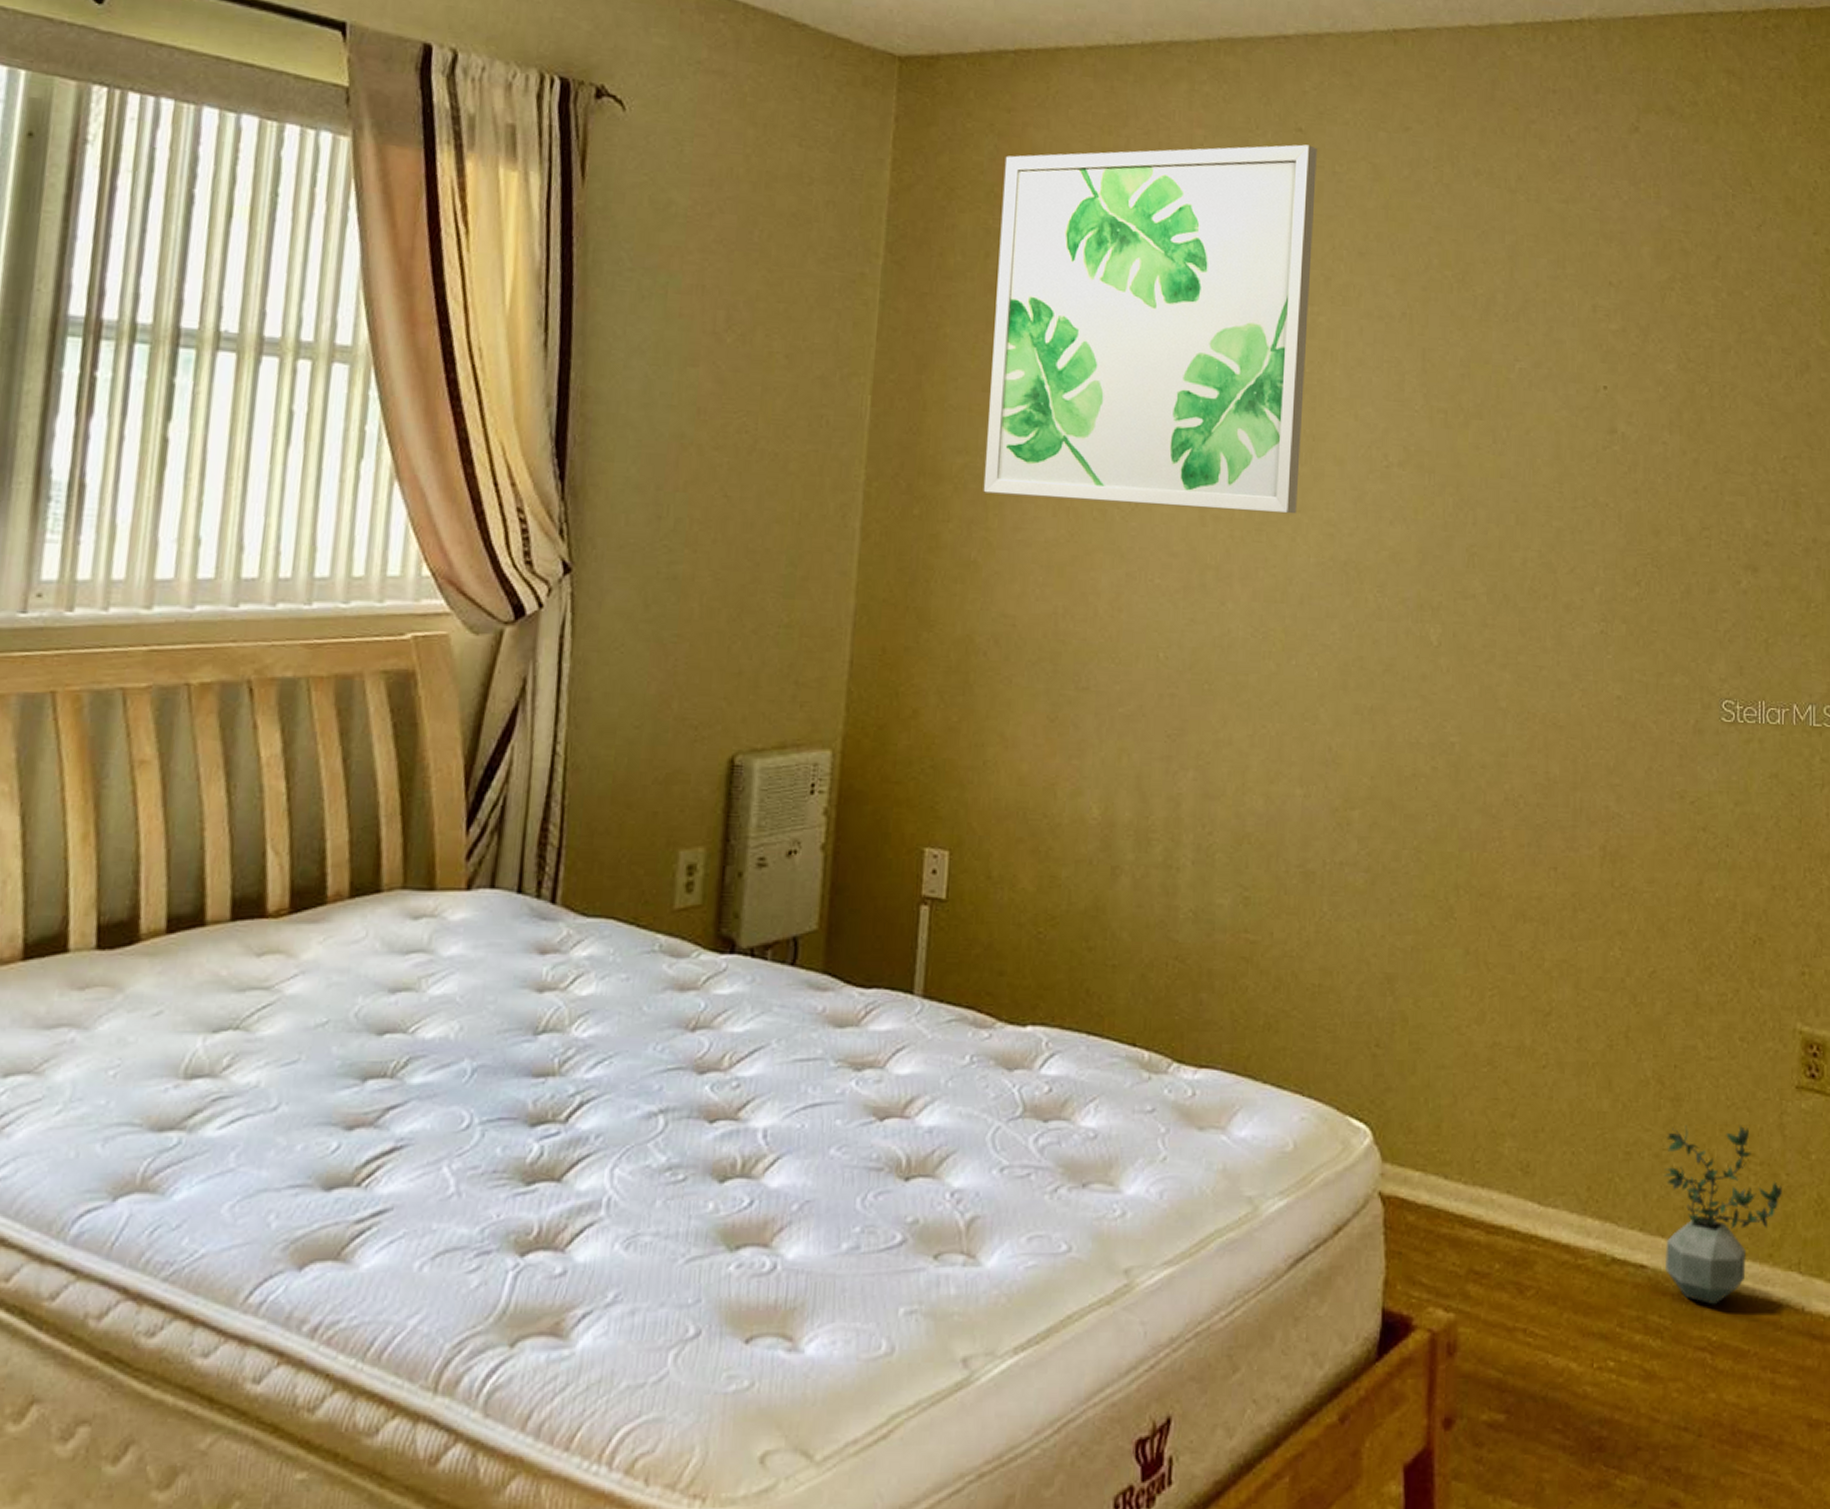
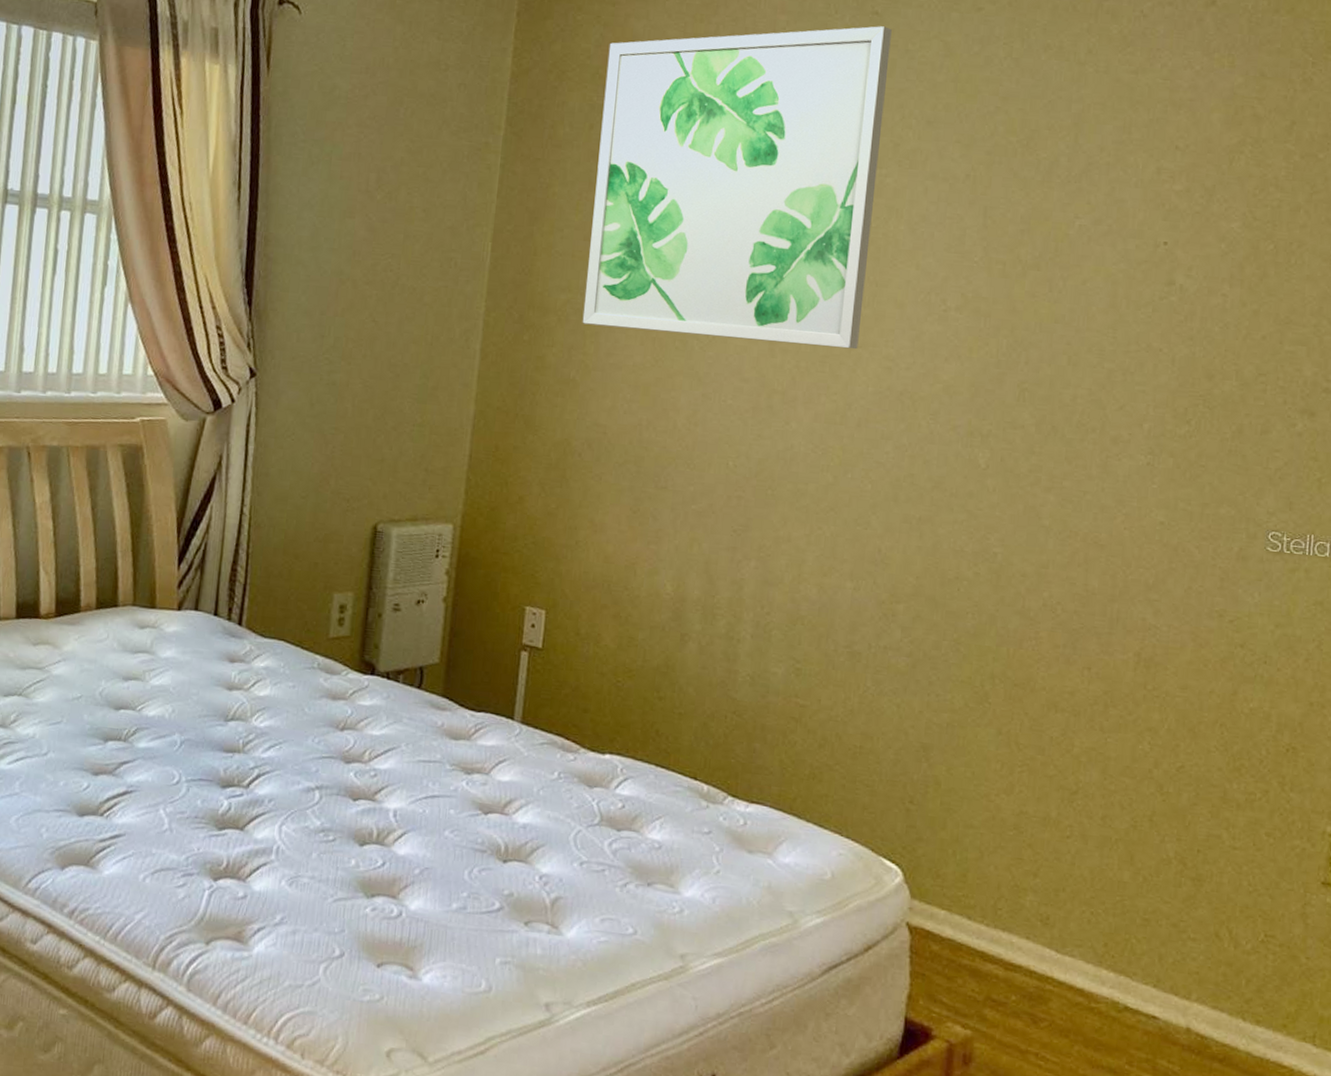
potted plant: present [1664,1124,1782,1305] -> none [1177,903,1301,1061]

